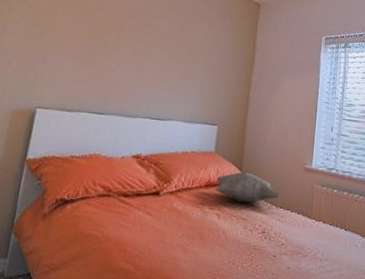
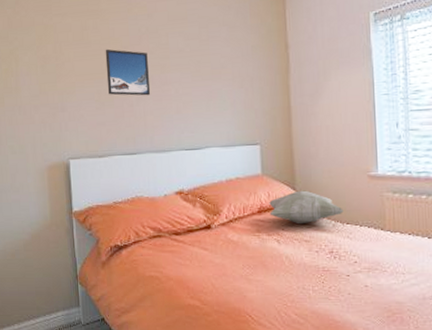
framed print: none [90,17,135,65] -> present [105,49,151,96]

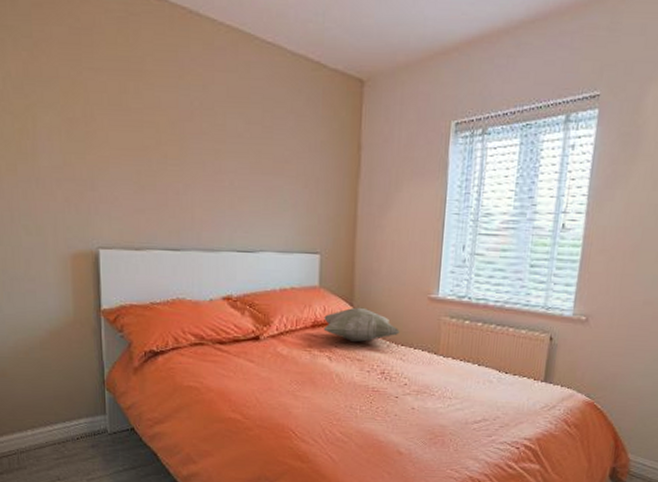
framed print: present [105,49,151,96] -> none [148,121,201,184]

